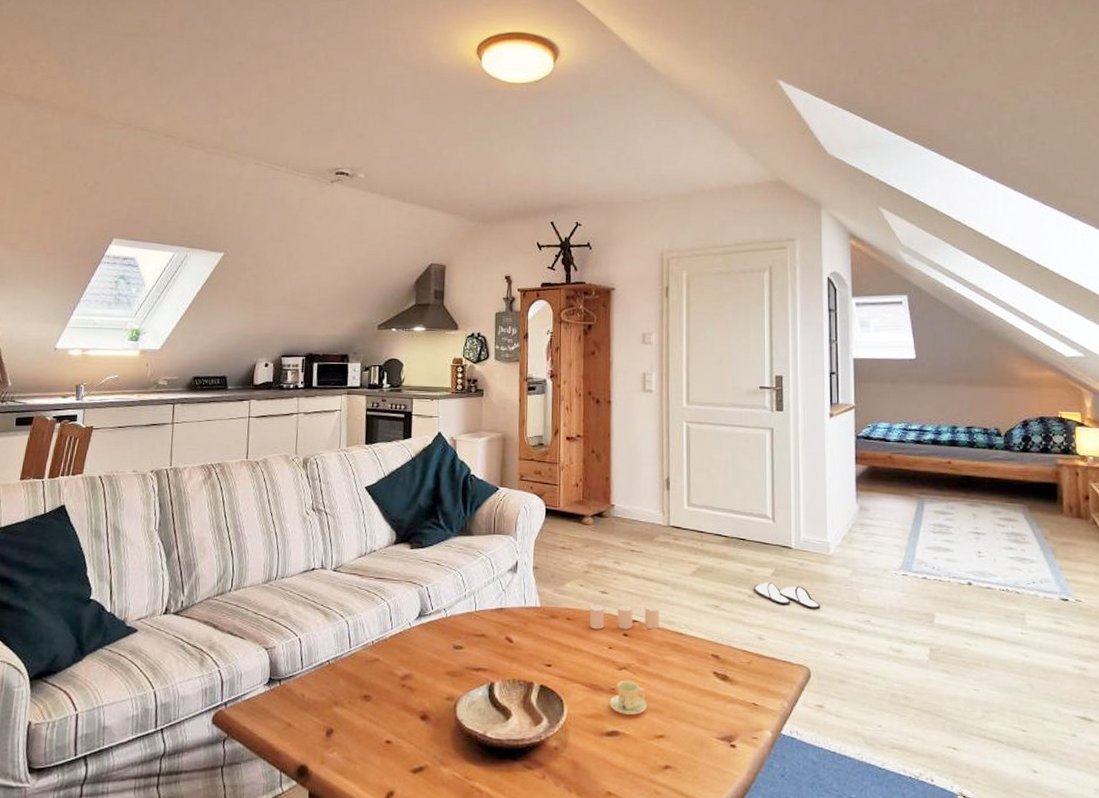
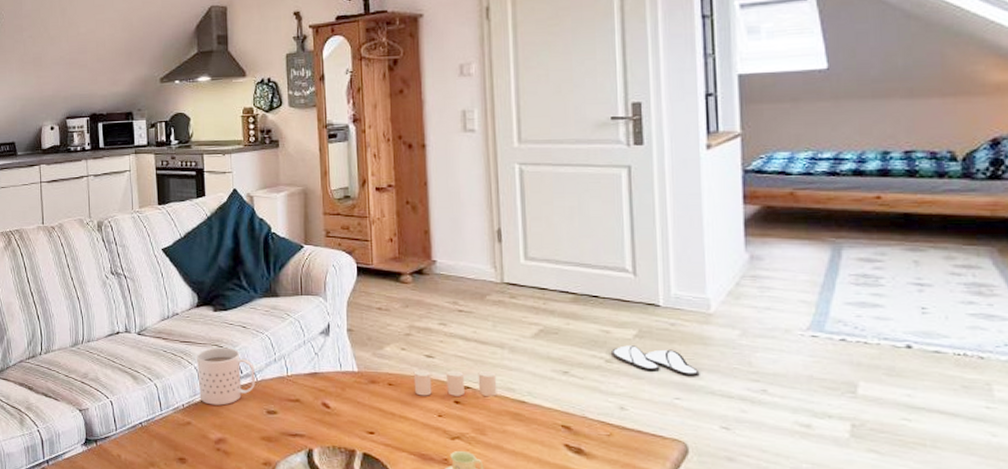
mug: none [389,584,445,641] -> present [197,347,255,405]

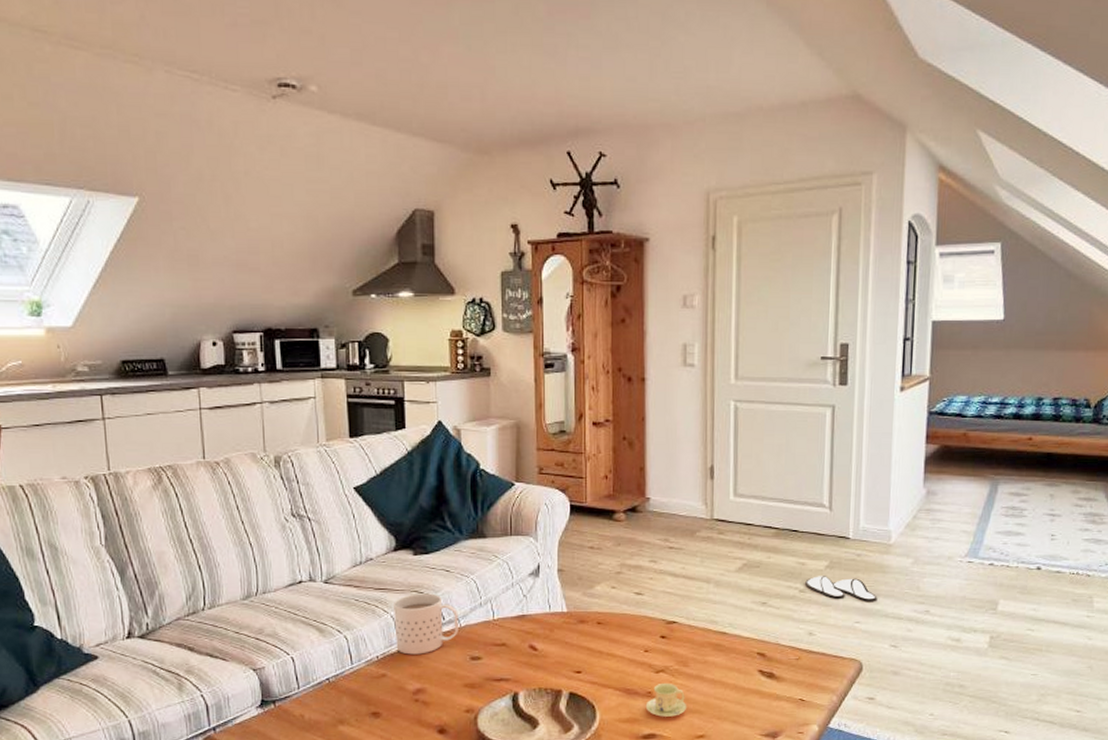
candle: present [413,369,497,398] -> none [622,605,701,633]

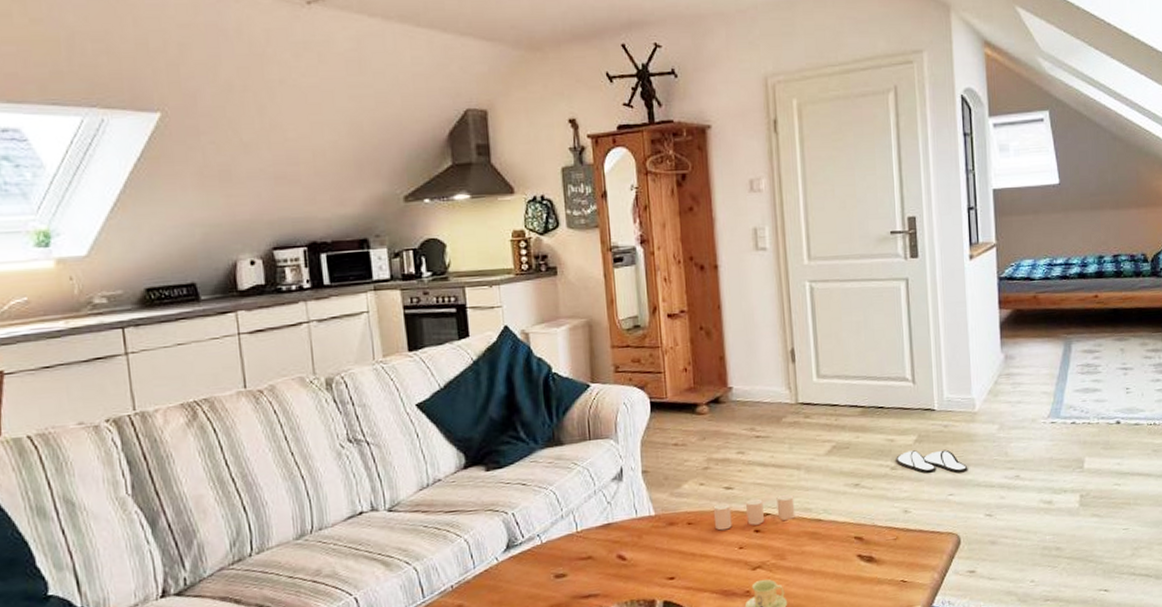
mug: present [394,593,458,655] -> none [467,510,540,581]
candle: none [622,605,701,633] -> present [713,493,795,531]

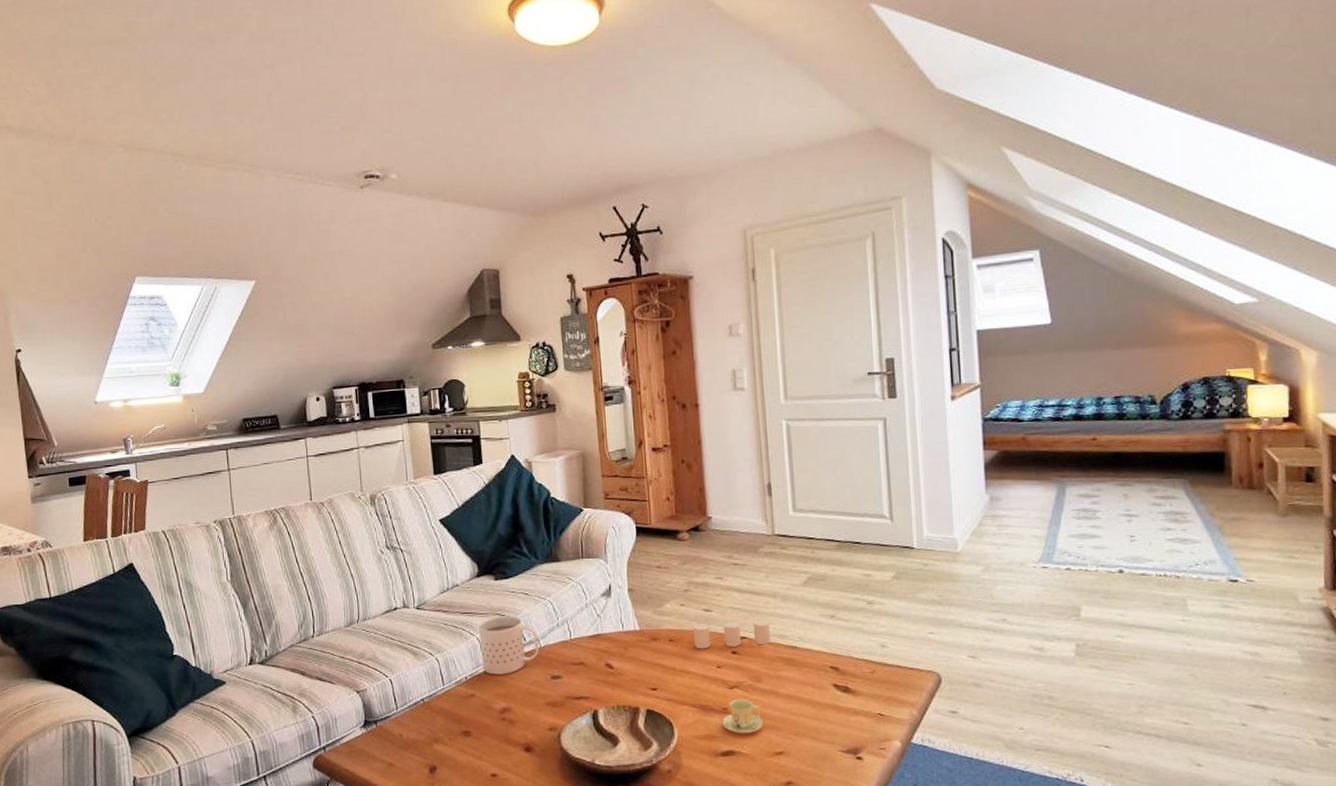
mug: none [467,510,540,581] -> present [479,616,539,675]
slippers: present [896,449,968,473] -> none [873,587,950,612]

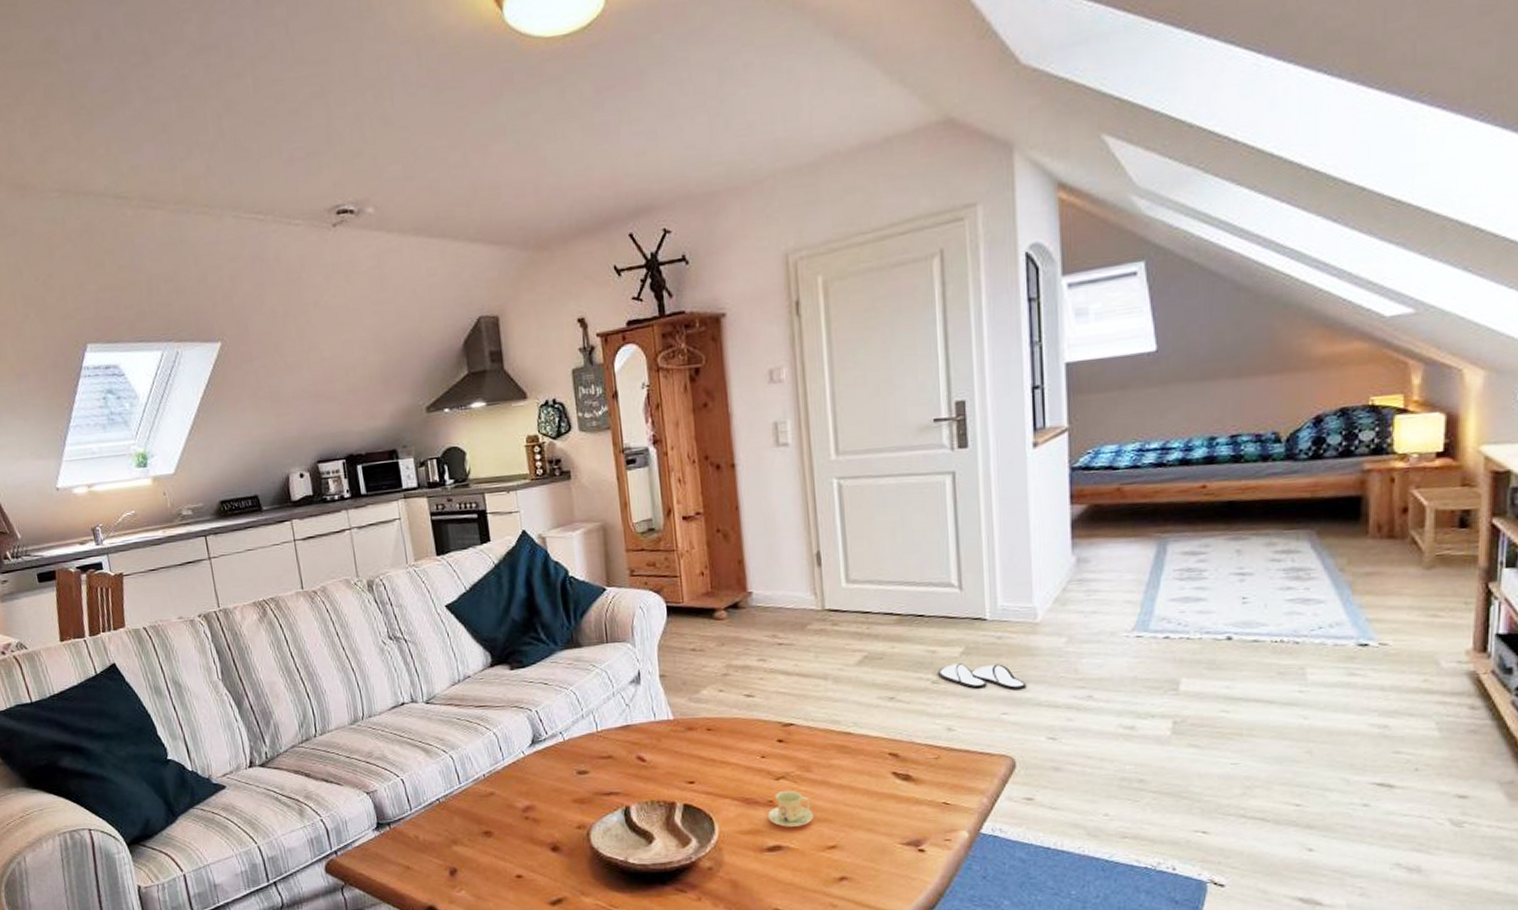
mug: present [479,616,539,675] -> none [495,708,563,772]
candle: present [692,619,771,649] -> none [733,704,822,738]
slippers: none [873,587,950,612] -> present [938,663,1027,690]

